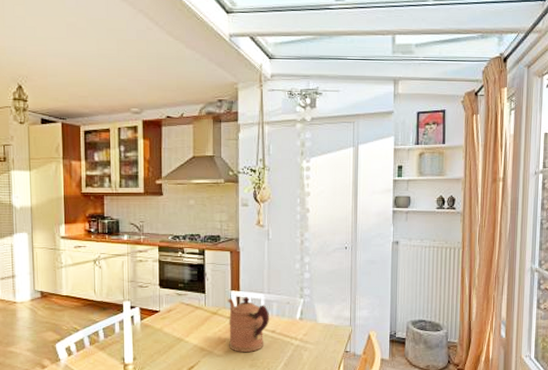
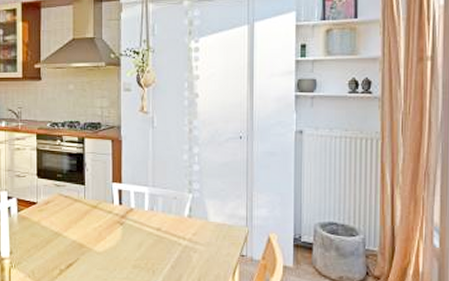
coffeepot: present [228,296,269,352] -> none [109,189,154,251]

